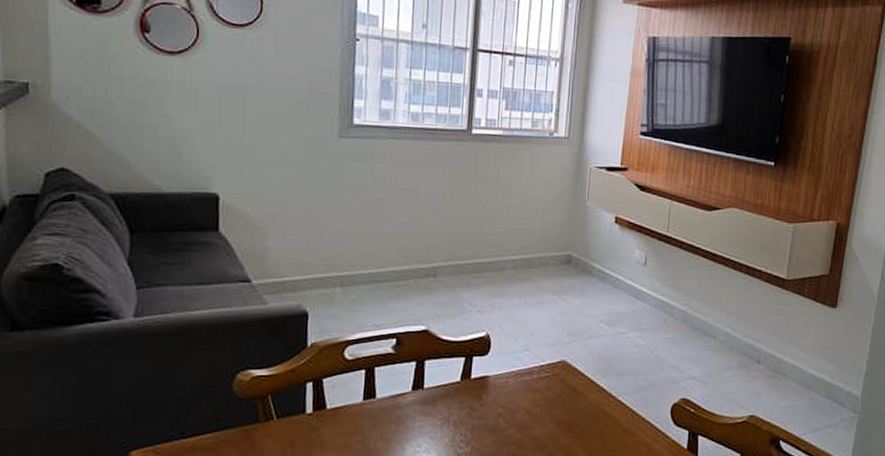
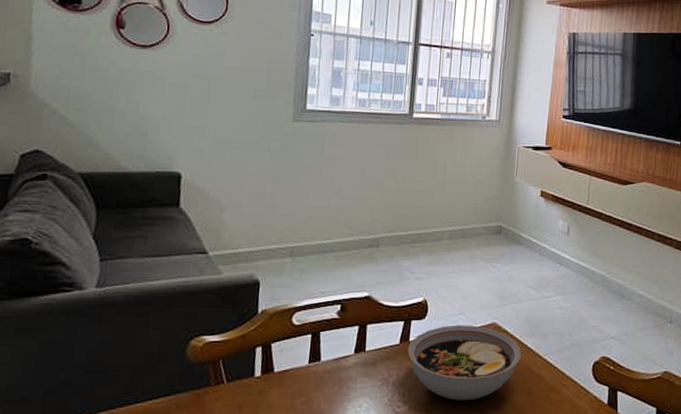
bowl: none [469,362,594,443] -> present [407,325,522,401]

